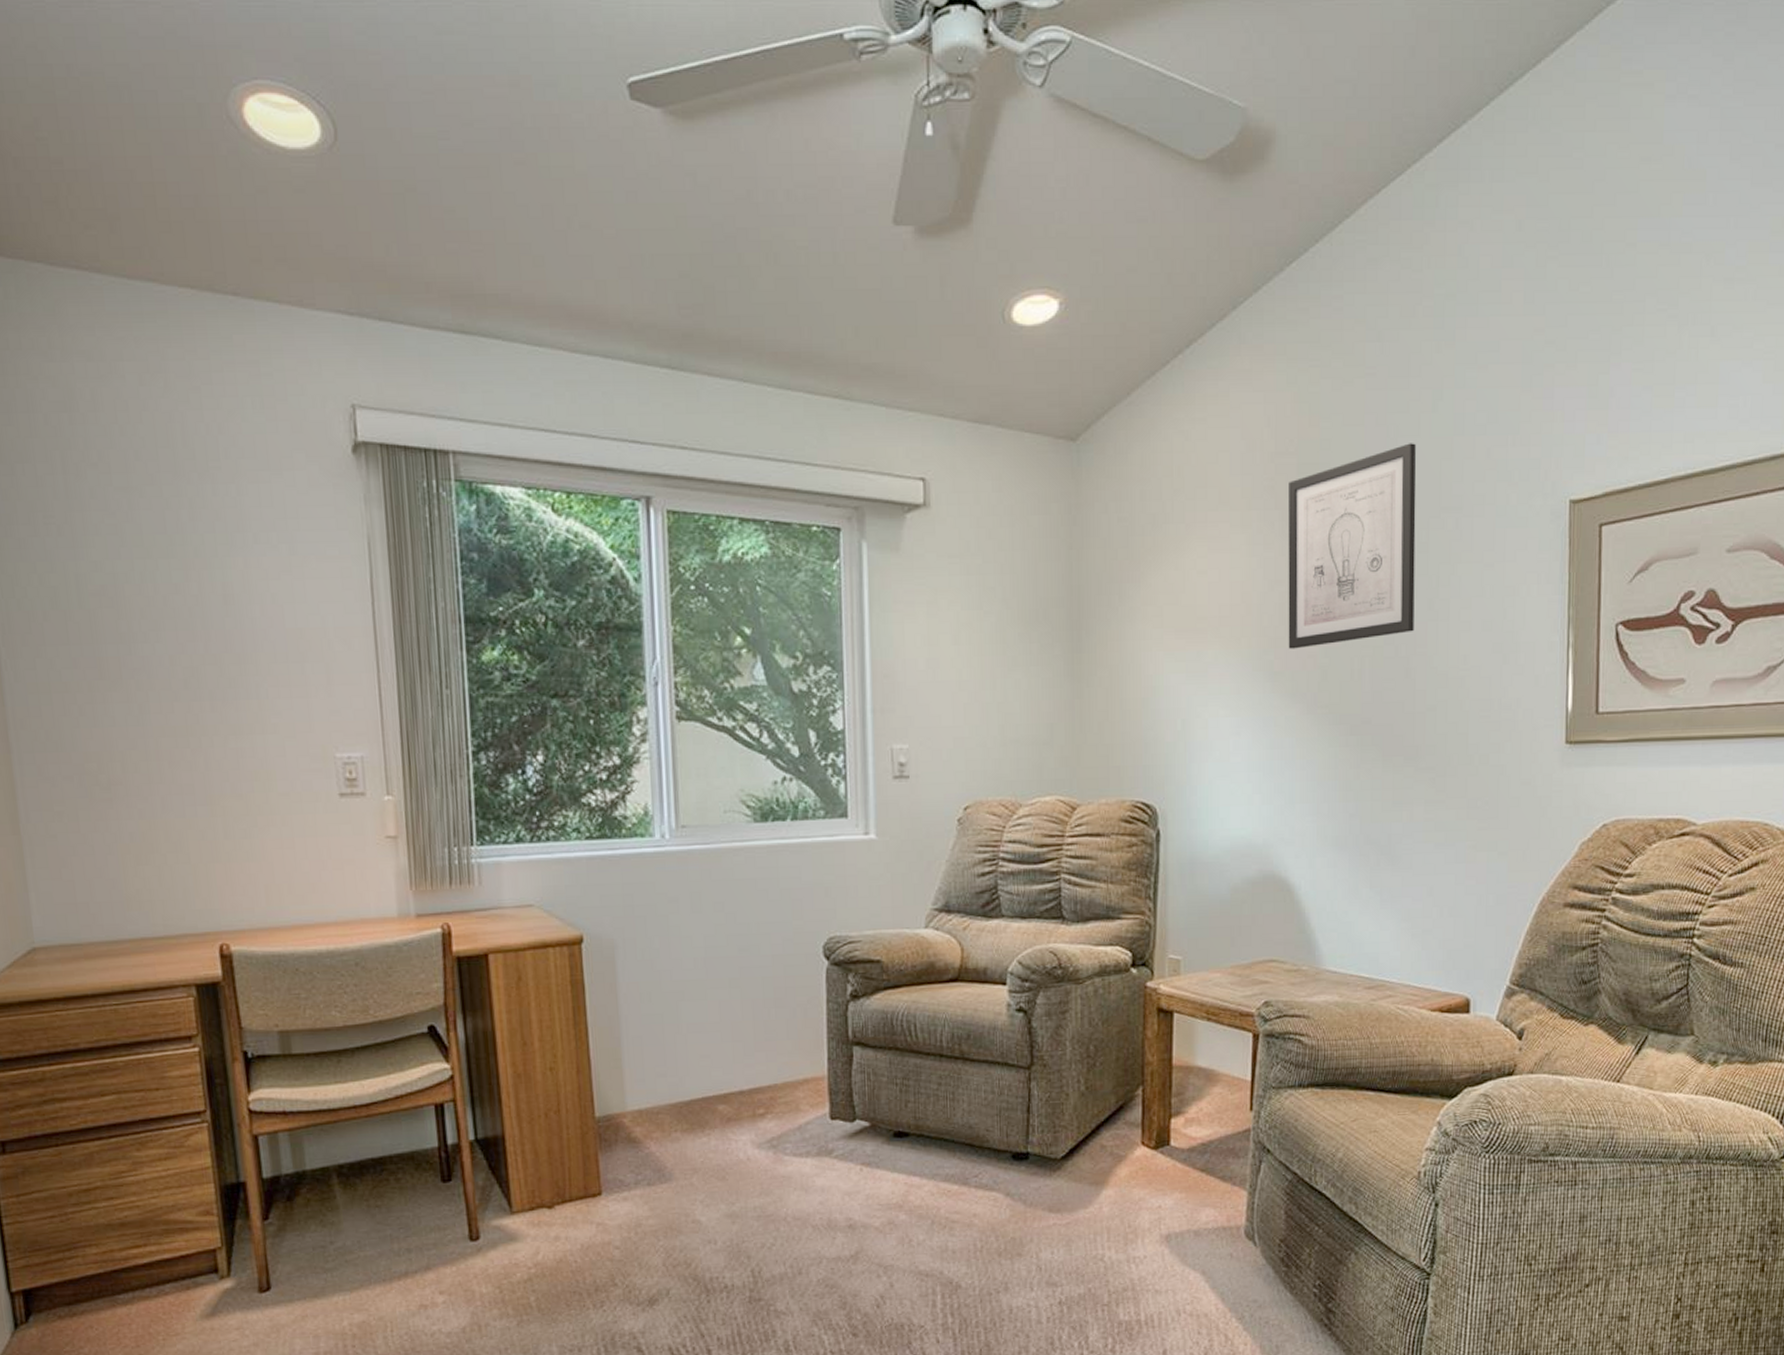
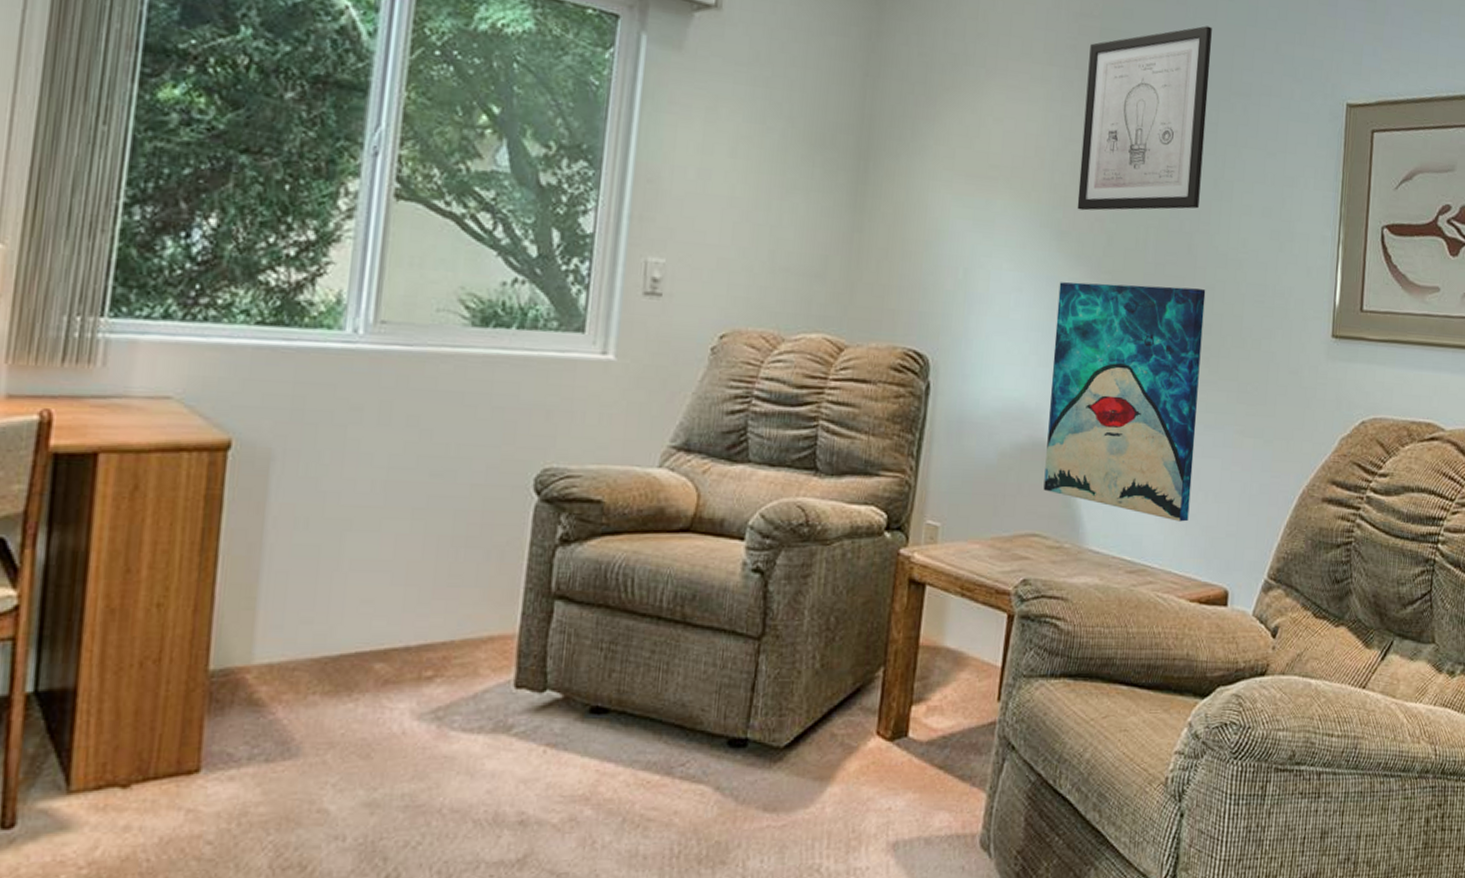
wall art: none [1276,711,1427,938] -> present [1043,282,1206,522]

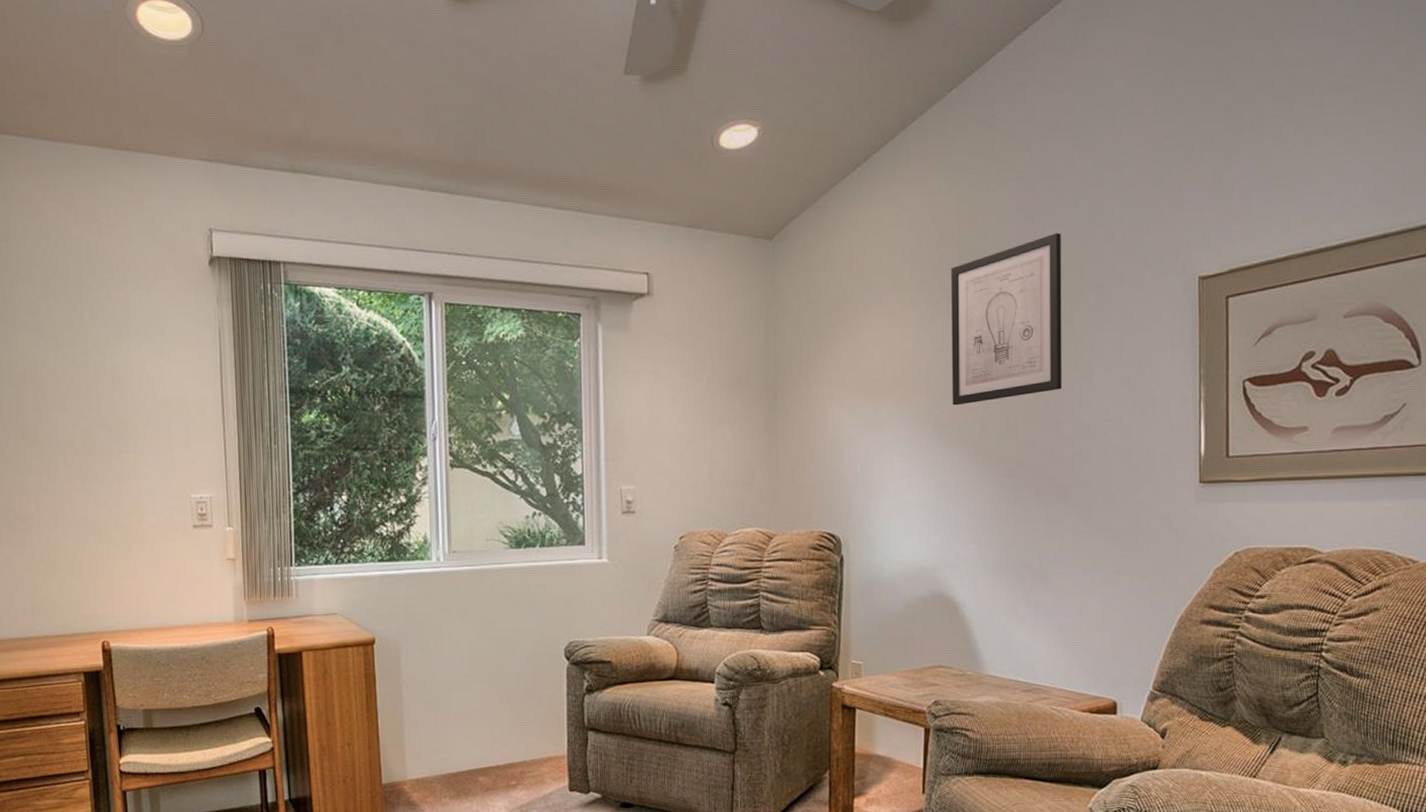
wall art: present [1043,282,1206,522] -> none [943,456,1075,648]

